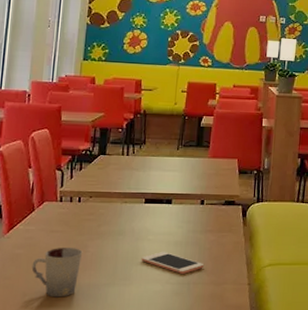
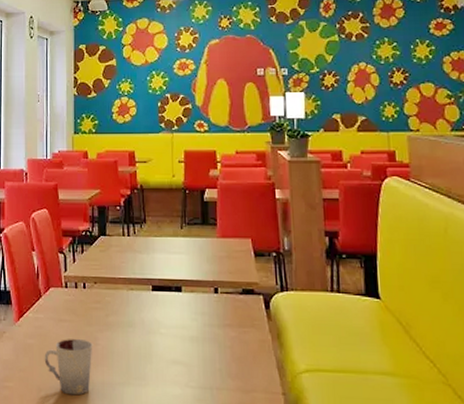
cell phone: present [141,252,205,274] -> none [155,348,227,376]

